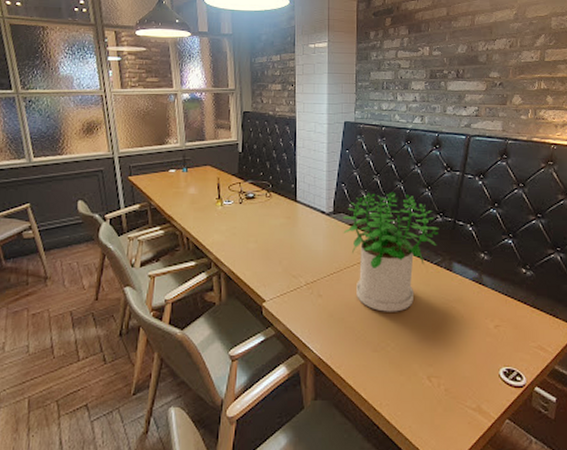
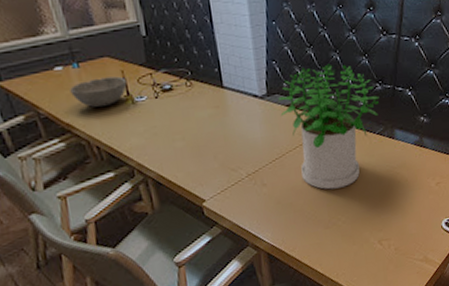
bowl: none [177,182,220,205] -> present [70,76,127,107]

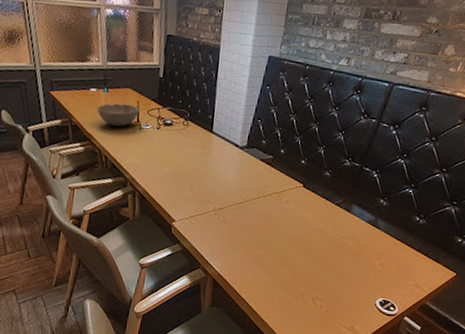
potted plant: present [278,64,379,190] -> none [253,131,346,243]

